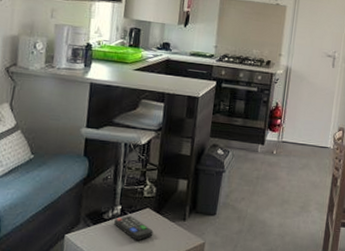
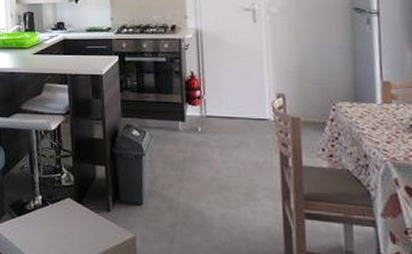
remote control: present [114,215,154,241] -> none [37,205,78,234]

